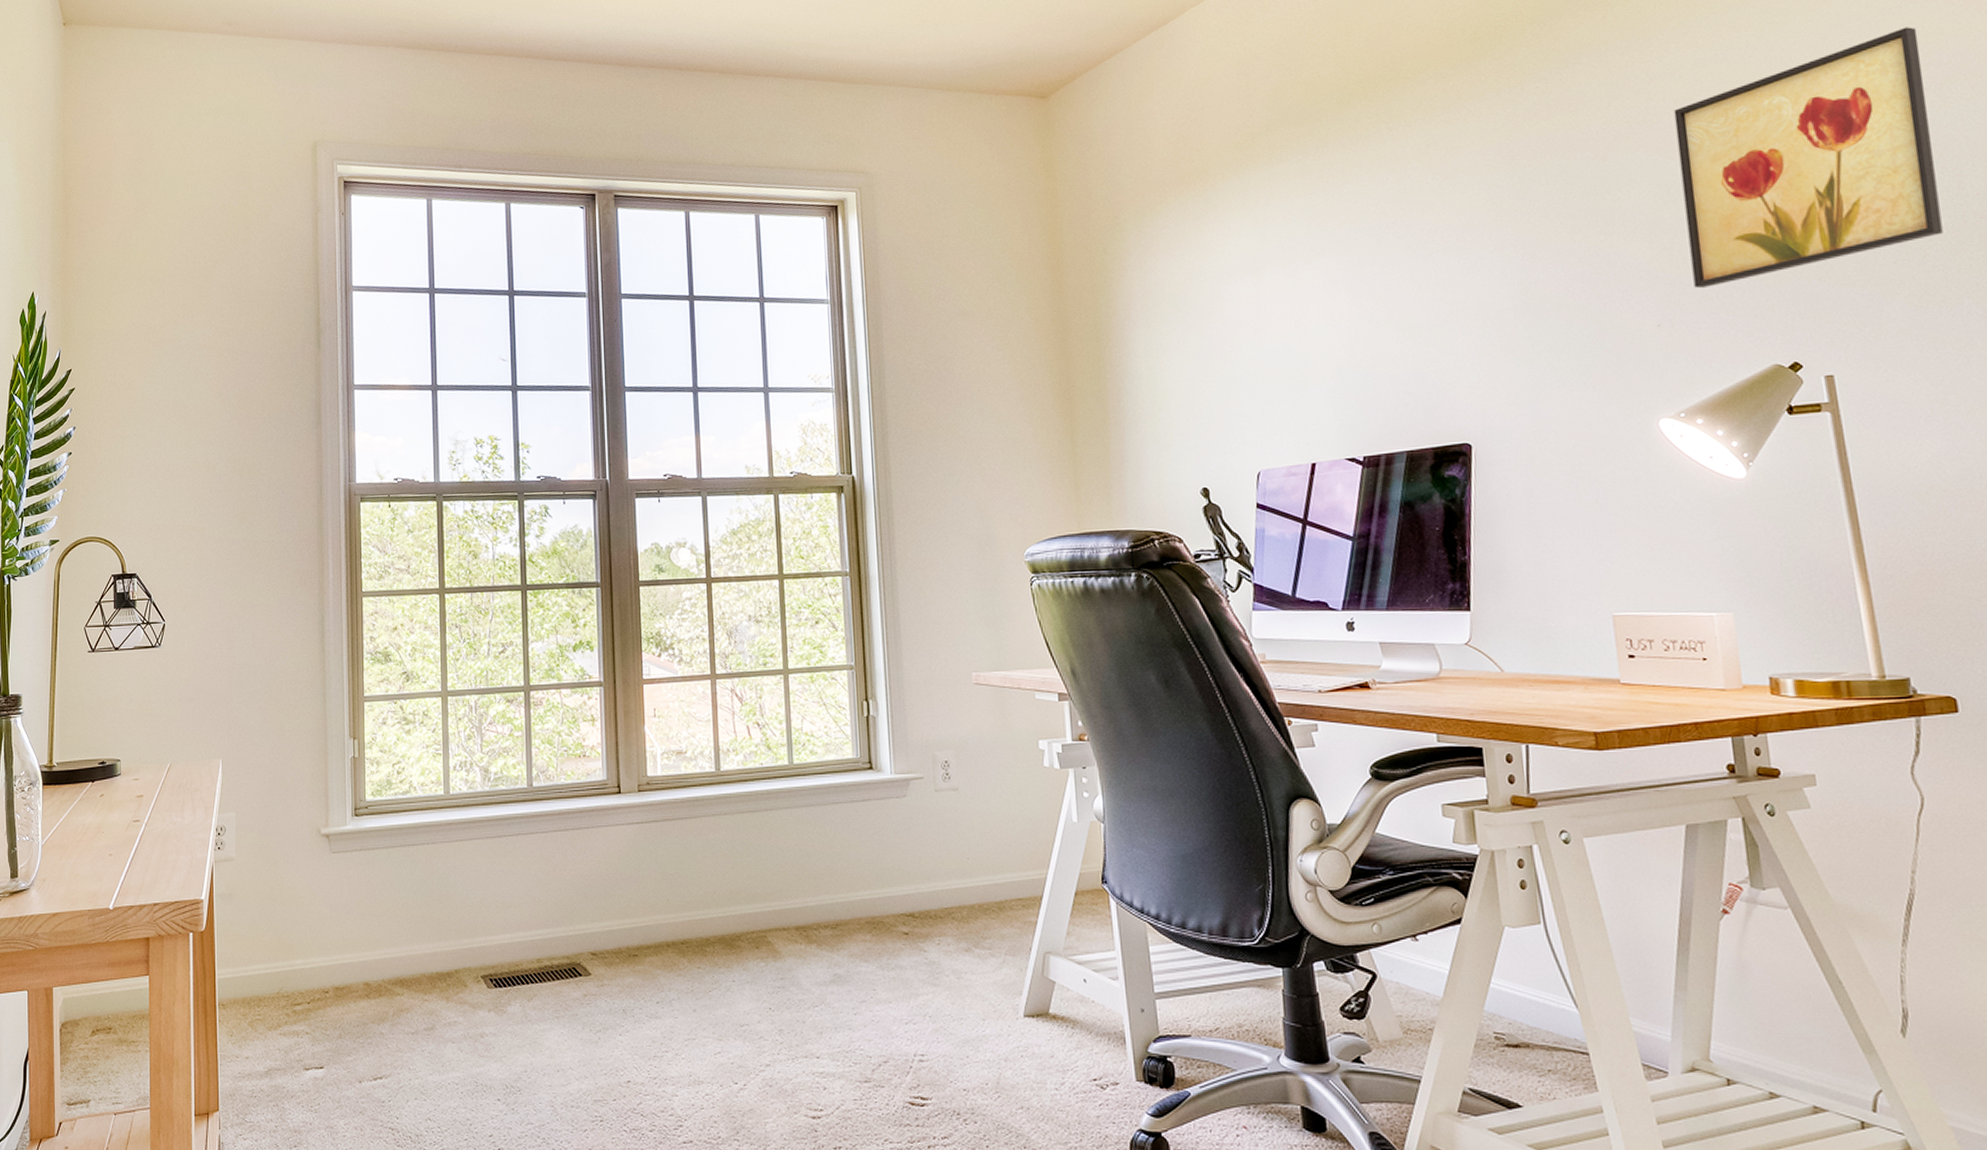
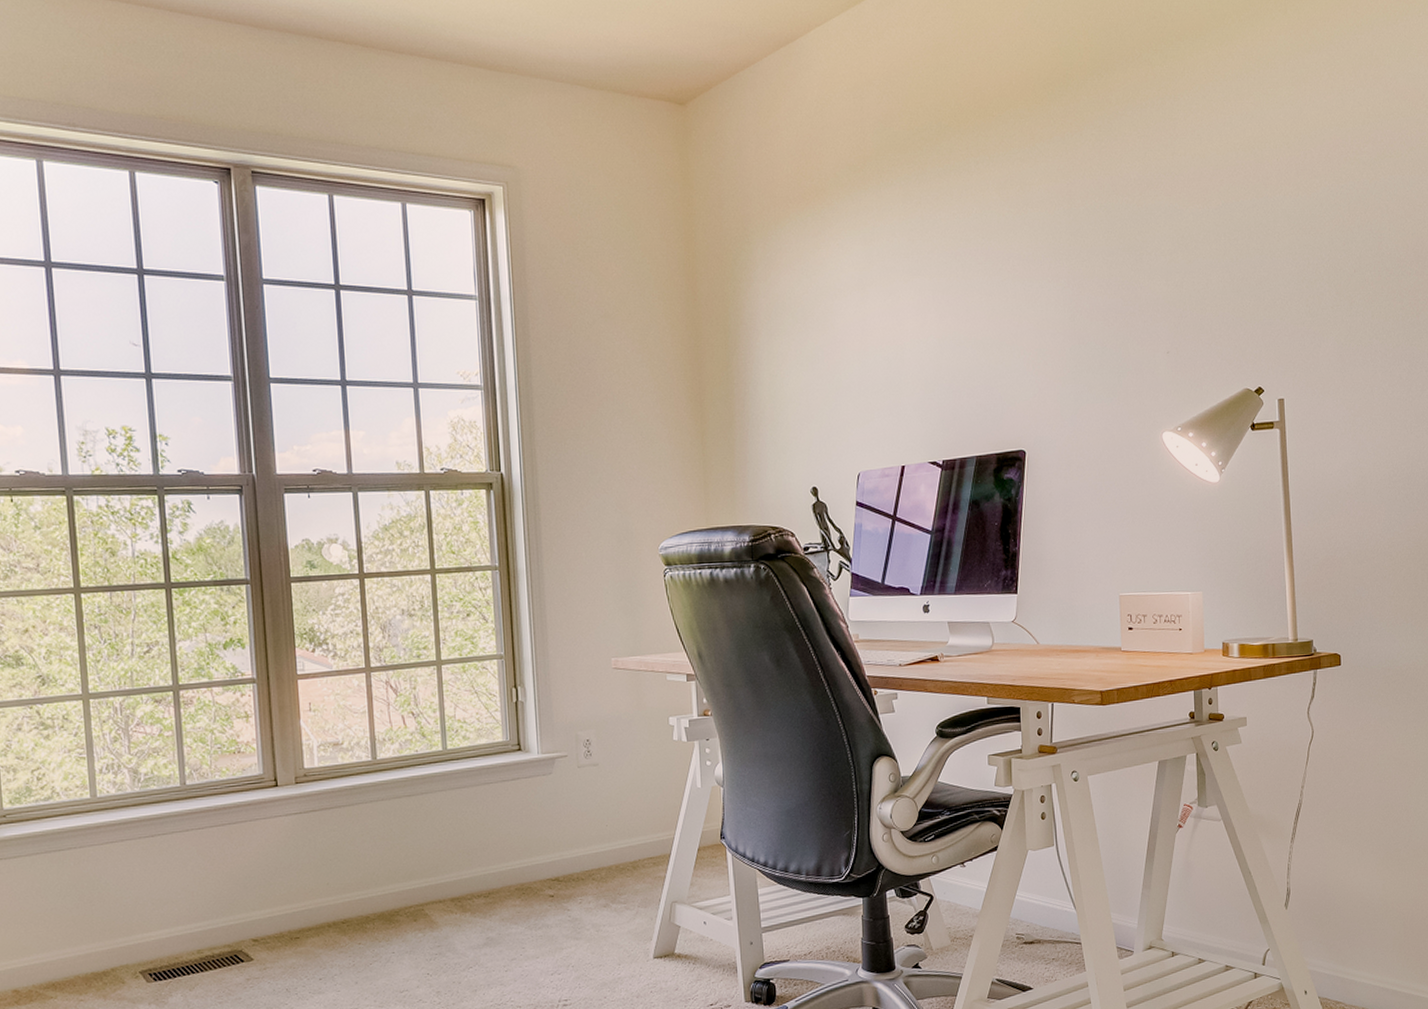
wall art: present [1673,27,1943,289] -> none [1191,108,1365,322]

